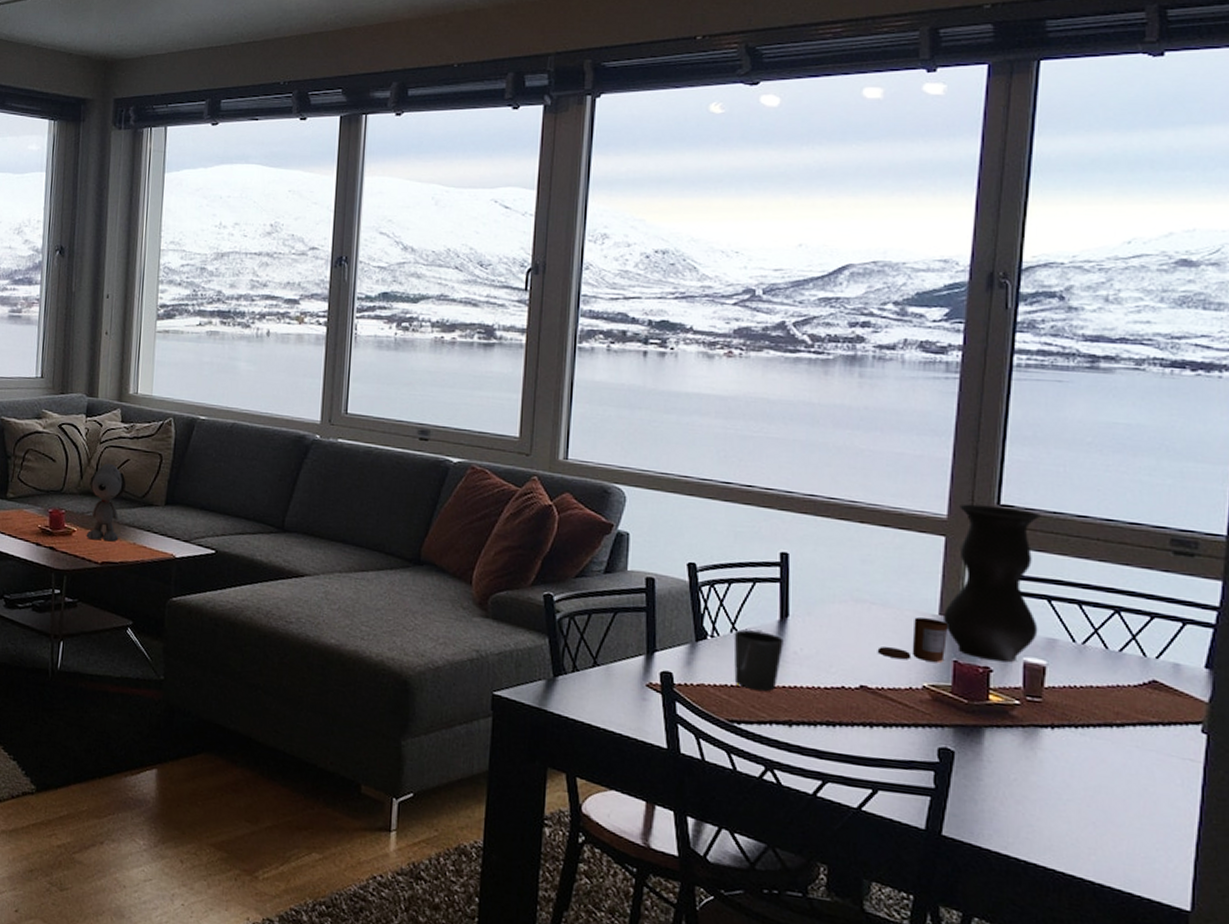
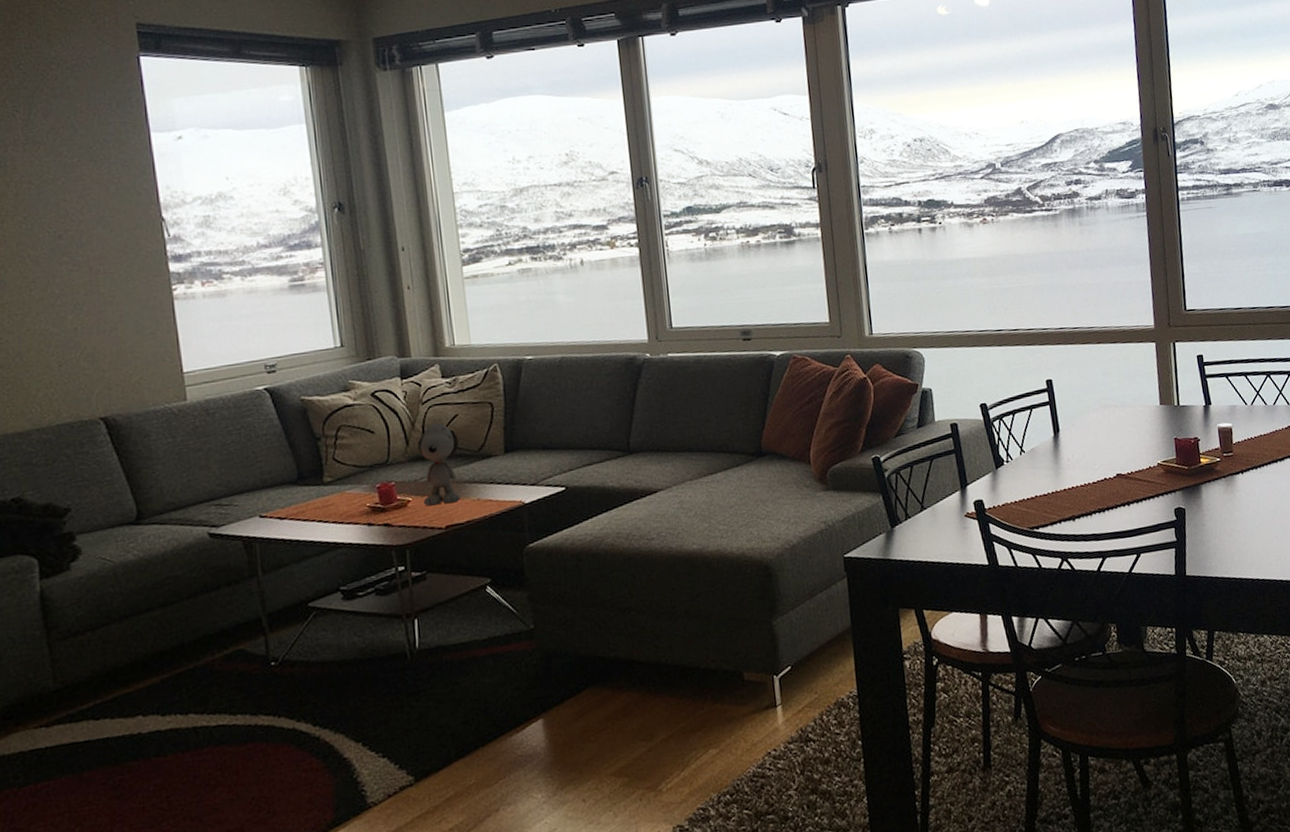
mug: present [733,629,784,691] -> none [1023,448,1060,498]
candle: present [877,617,949,662] -> none [1124,408,1168,447]
vase: present [944,504,1041,662] -> none [1161,311,1224,433]

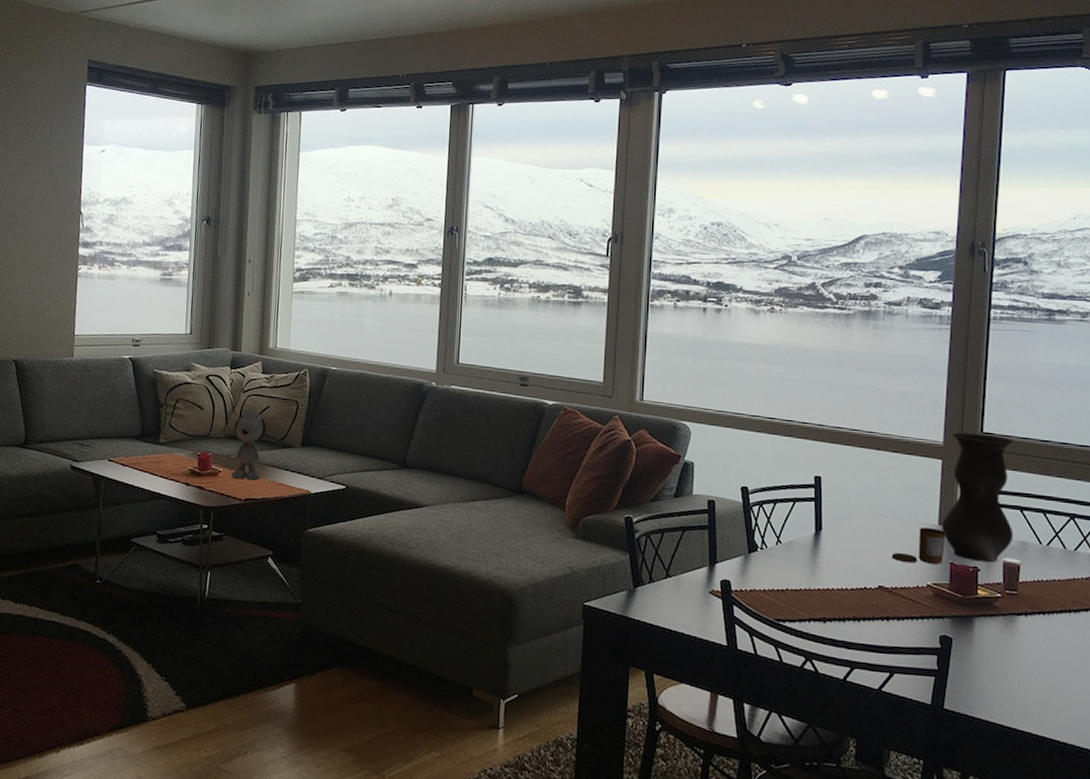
candle: none [1124,408,1168,447] -> present [891,527,946,564]
vase: none [1161,311,1224,433] -> present [942,432,1014,563]

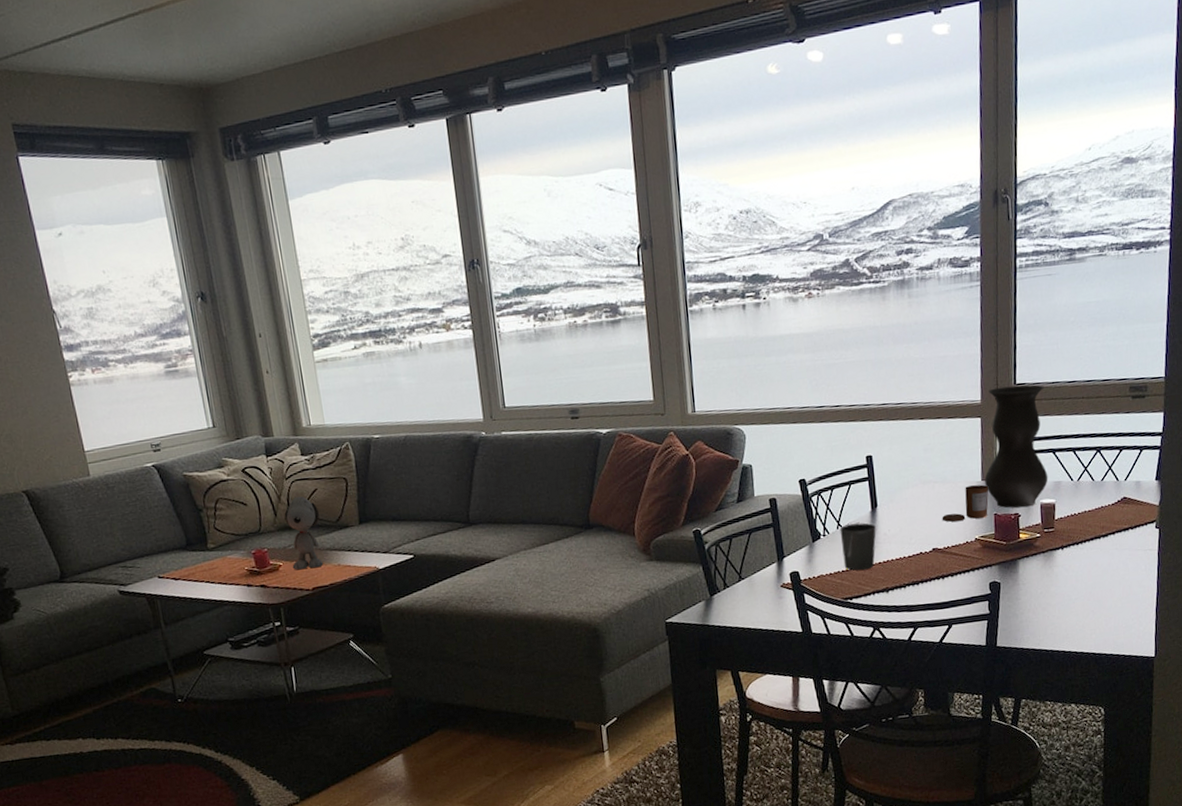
mug: none [779,542,818,593] -> present [839,523,876,571]

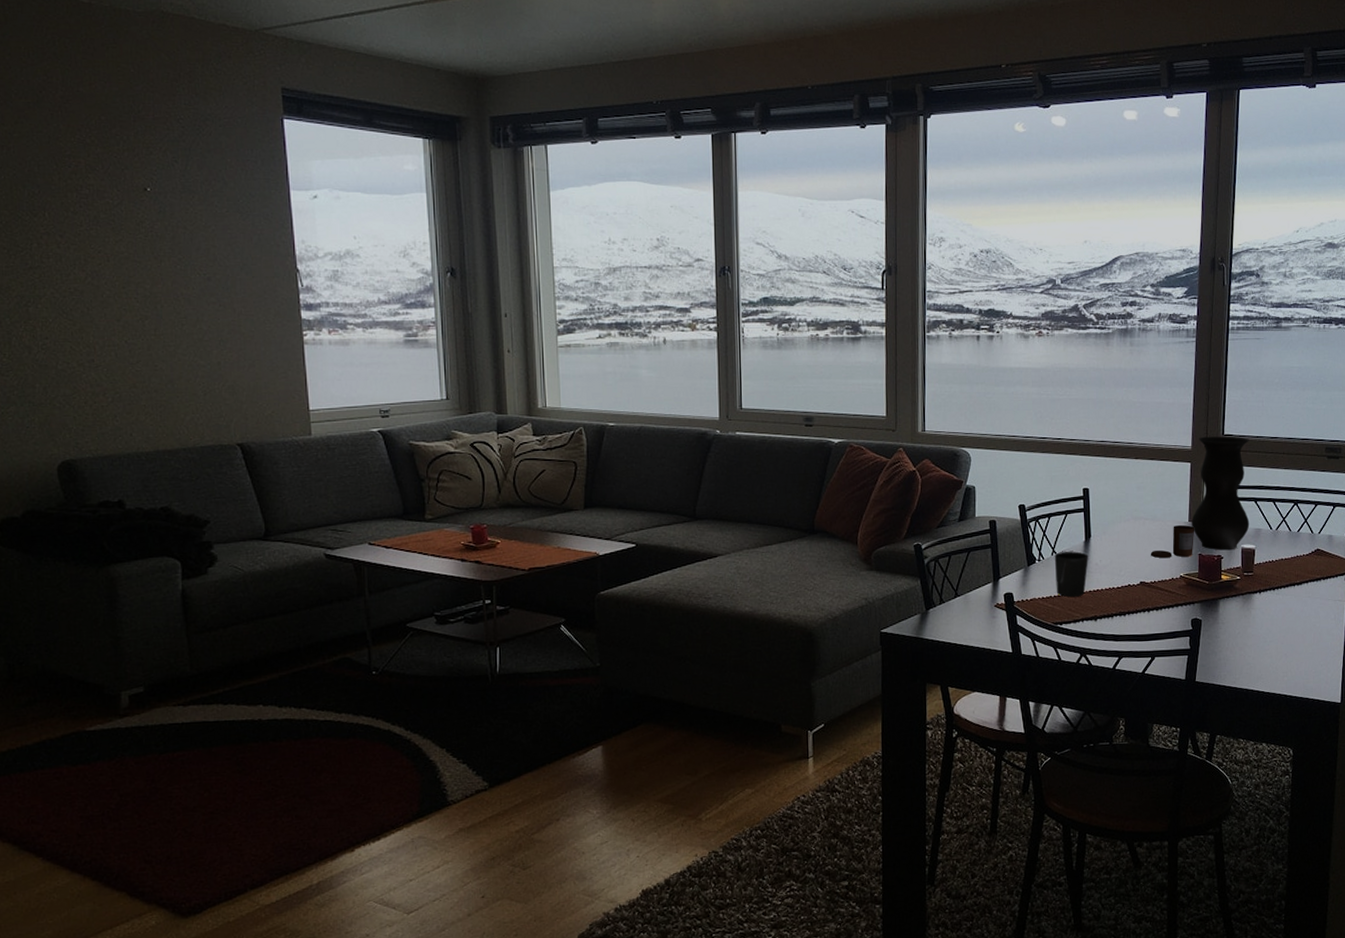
toy: present [284,496,324,570] -> none [508,475,544,549]

